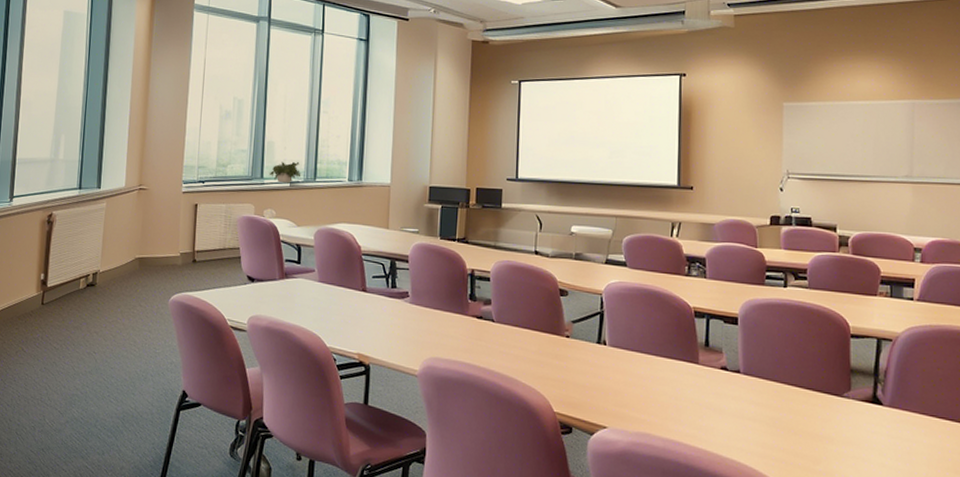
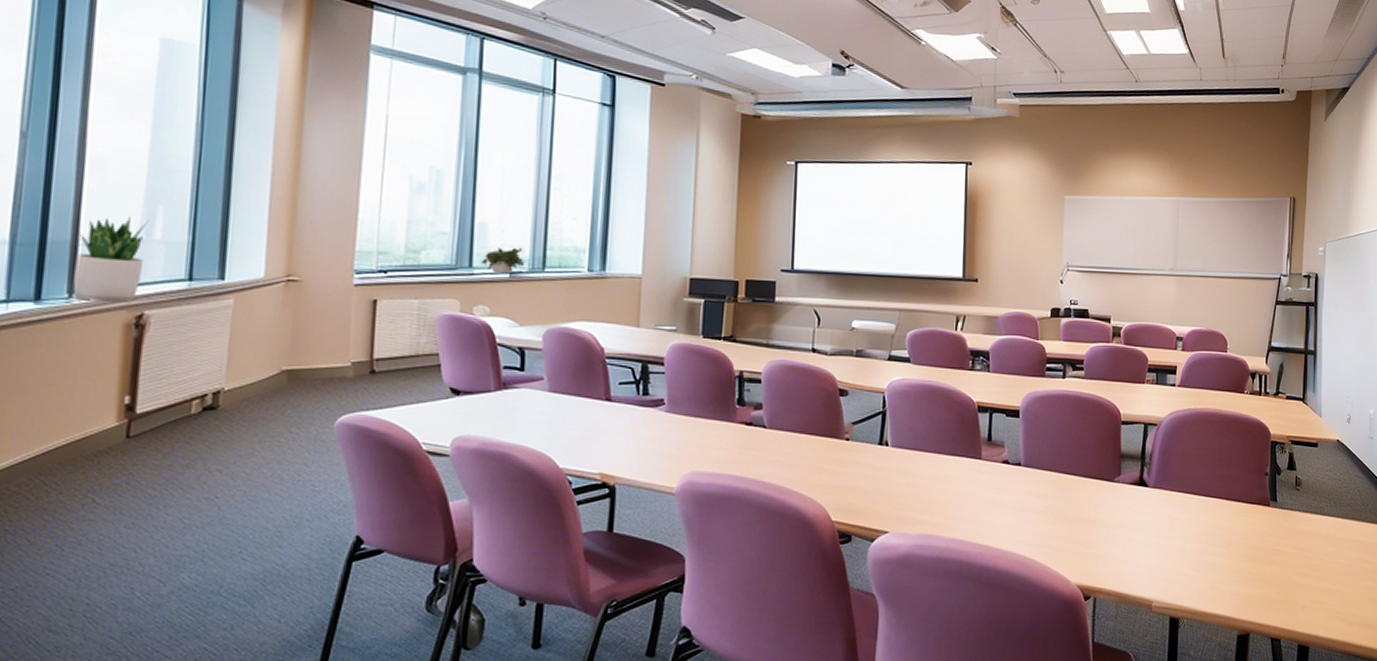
planter: none [12,142,56,205] -> present [72,216,148,302]

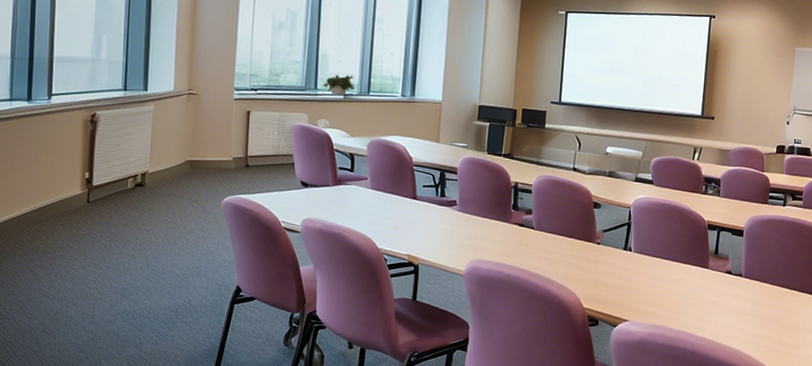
planter: present [72,216,148,302] -> none [51,41,97,105]

